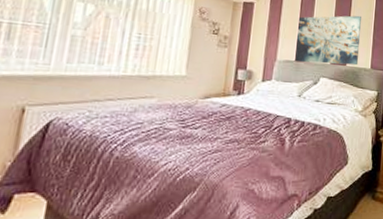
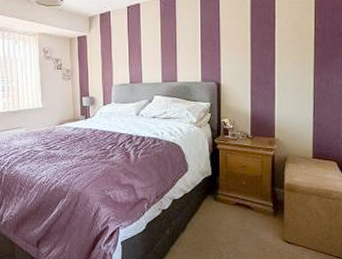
wall art: present [295,15,361,66] -> none [127,30,189,84]

